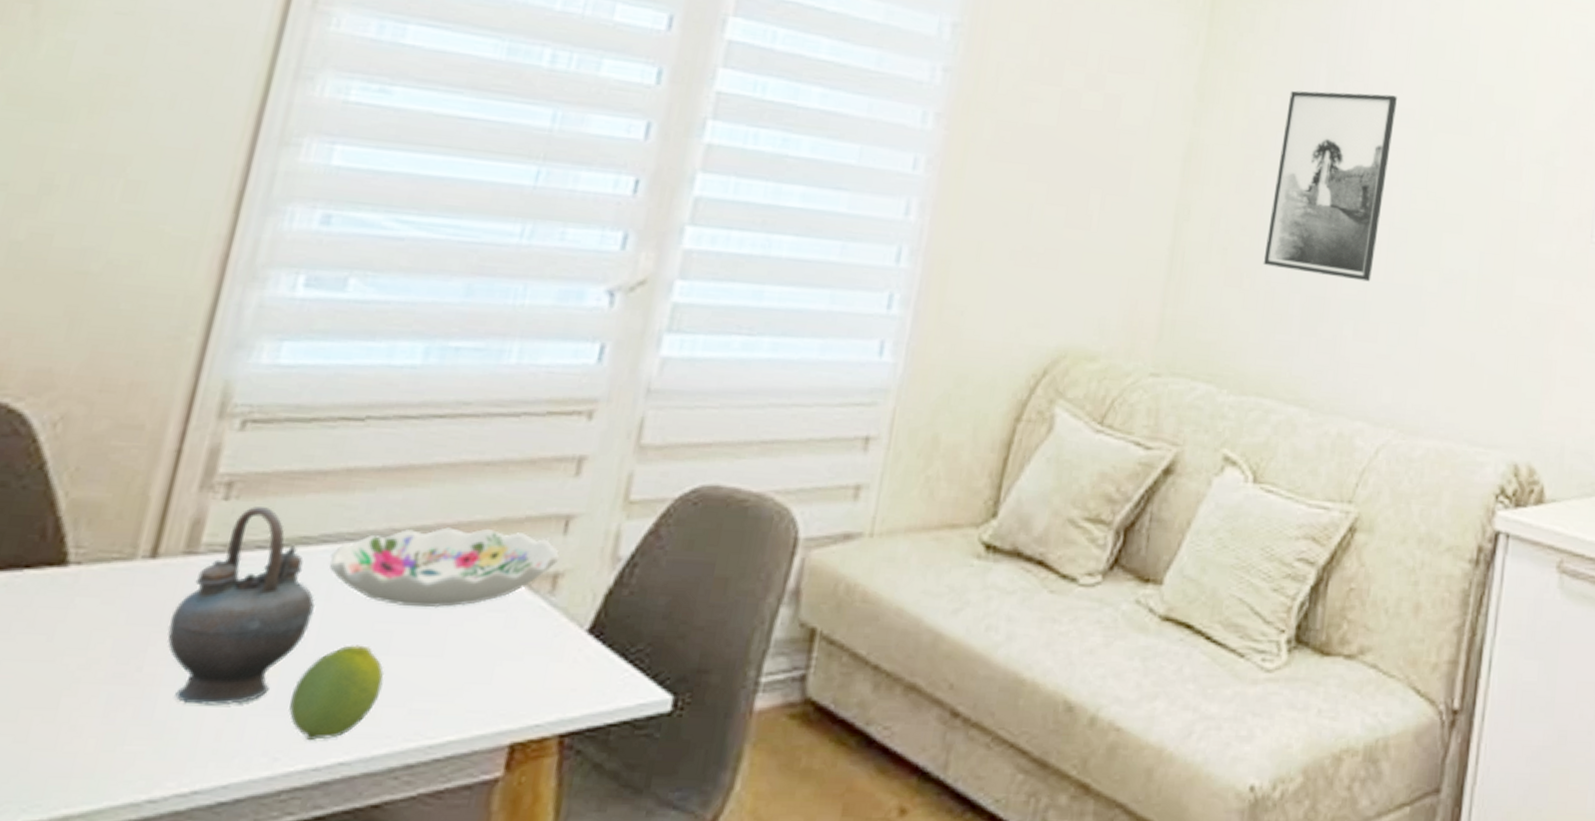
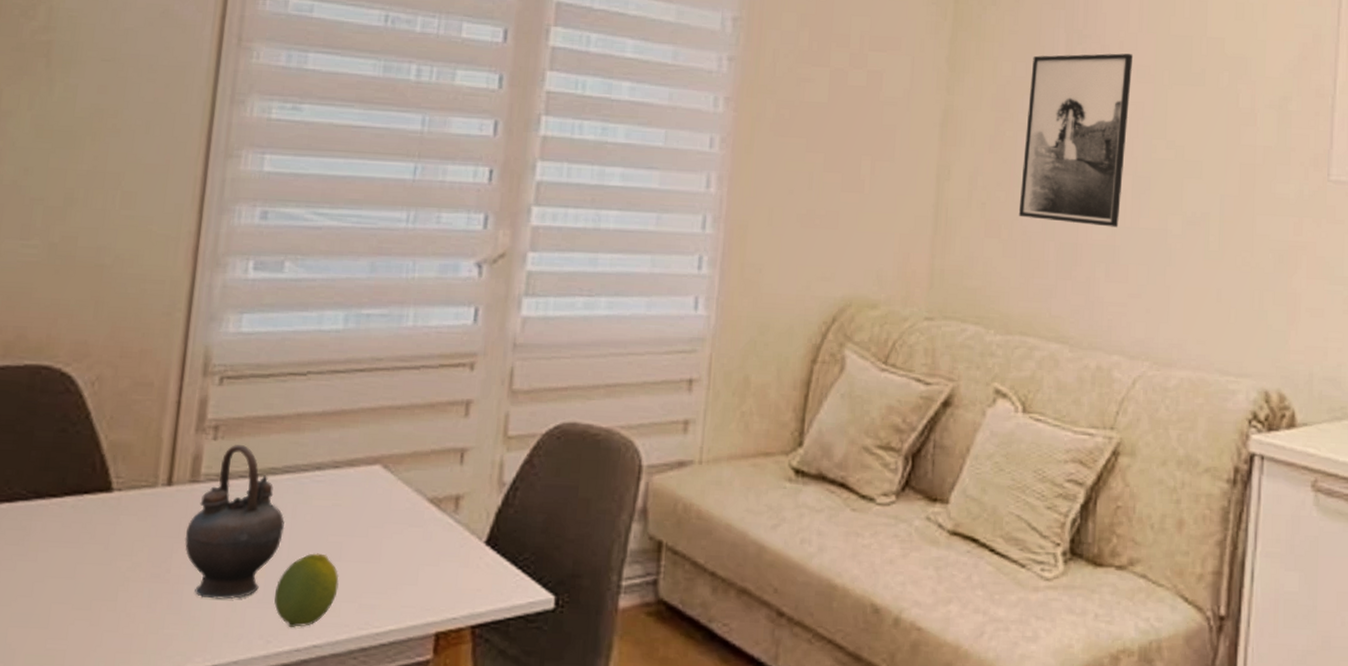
decorative bowl: present [329,527,560,608] -> none [291,459,459,524]

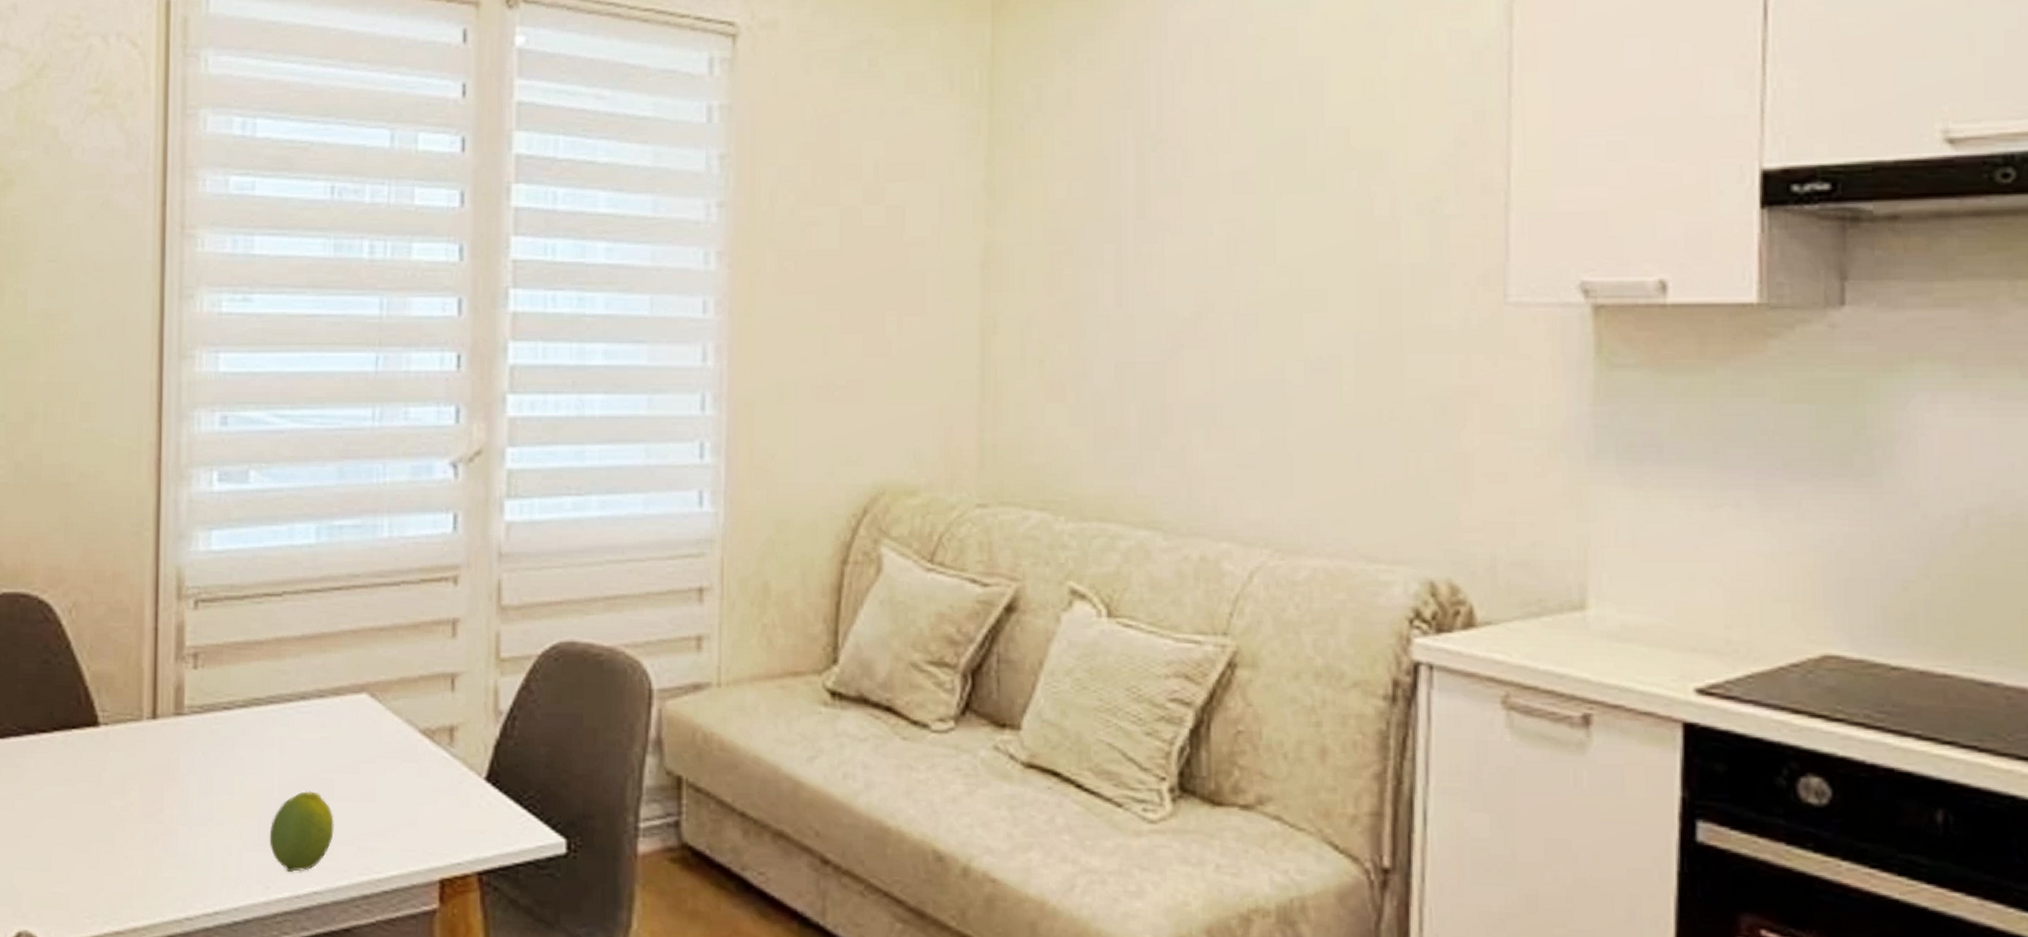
teapot: present [184,445,285,600] -> none [174,674,274,841]
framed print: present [1018,53,1134,227] -> none [1087,158,1226,381]

